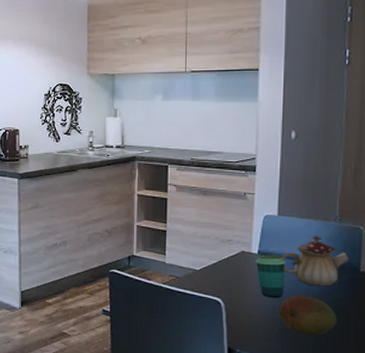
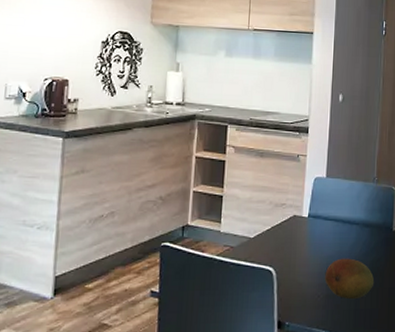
cup: present [255,253,285,298] -> none [305,217,332,262]
teapot: present [281,235,349,287] -> none [328,197,384,248]

